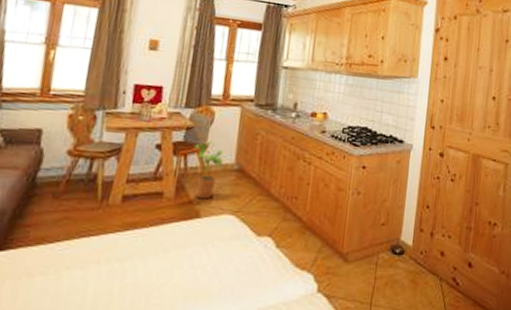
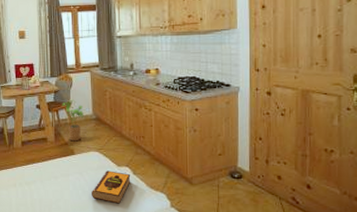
hardback book: none [214,242,273,289] -> present [92,170,131,204]

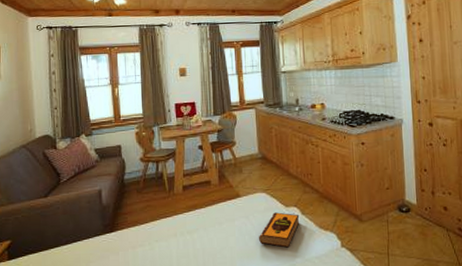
house plant: present [62,99,84,142] -> none [226,138,249,183]

